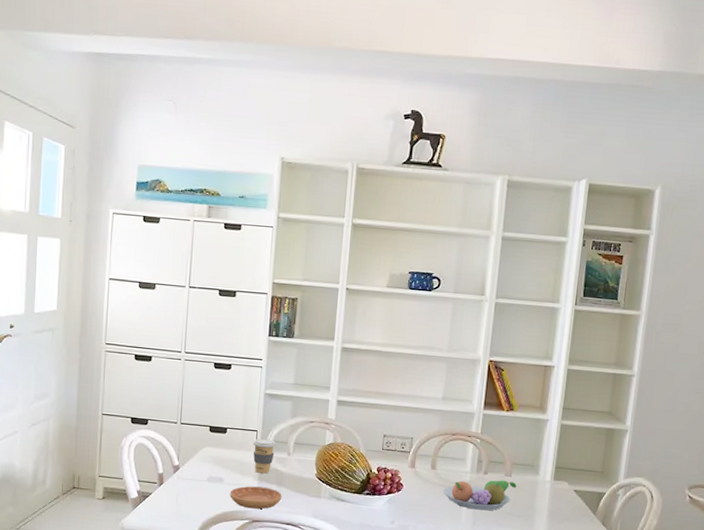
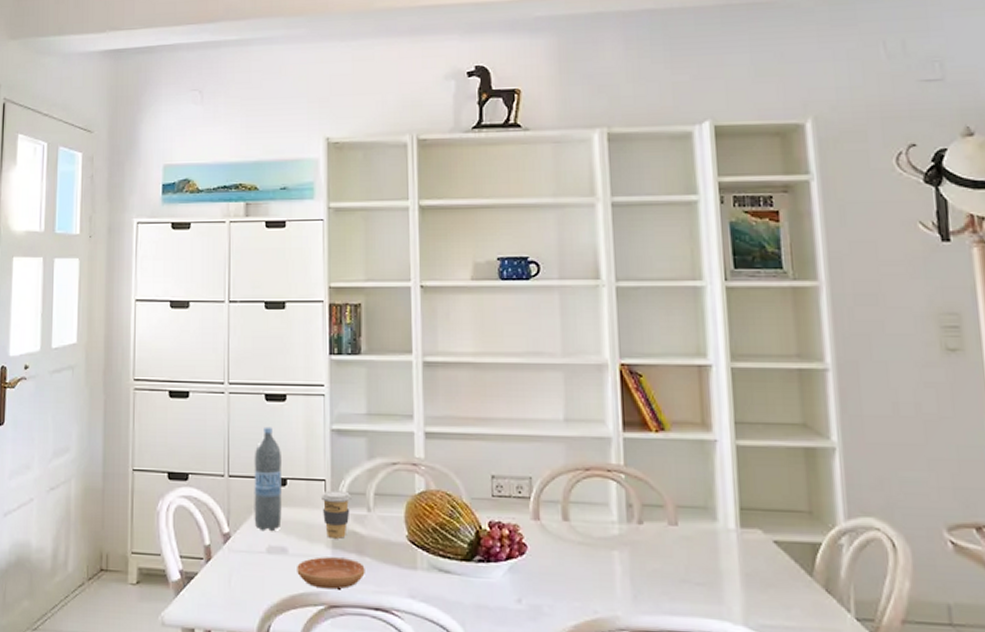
water bottle: none [199,388,224,466] -> present [254,426,282,532]
fruit bowl: present [442,480,517,511] -> none [583,531,688,578]

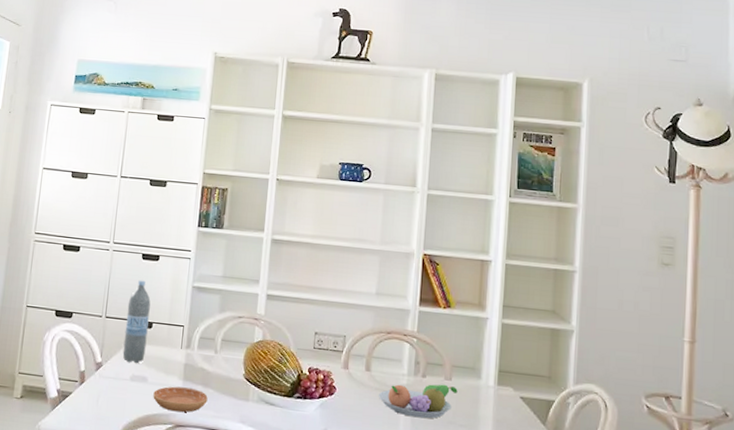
coffee cup: present [320,490,352,539] -> none [178,334,204,373]
fruit bowl: none [583,531,688,578] -> present [378,384,458,419]

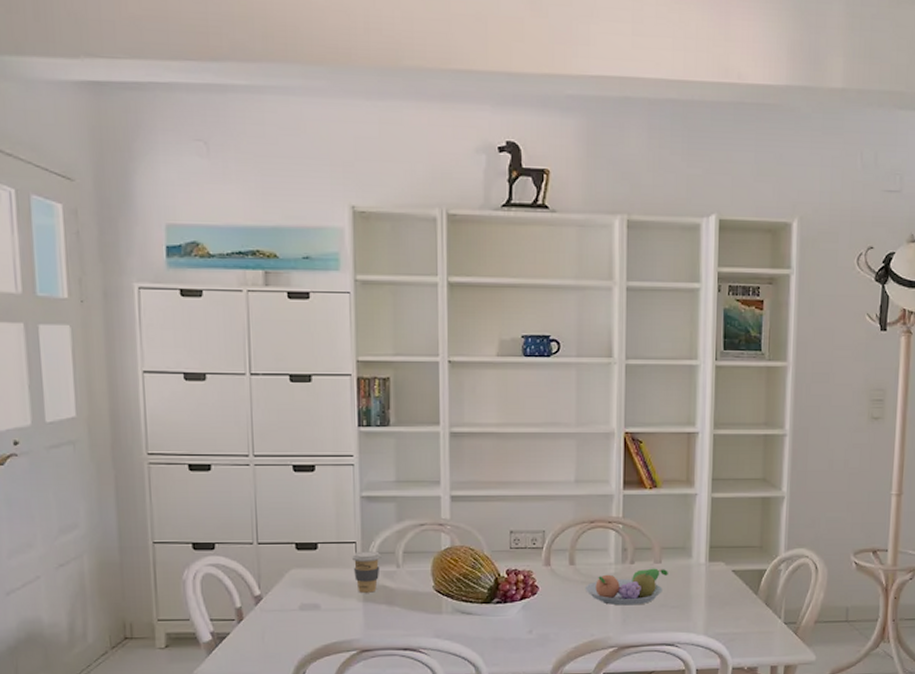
water bottle: present [122,280,151,364] -> none [283,496,314,592]
saucer: present [153,386,208,413] -> none [329,609,395,637]
coffee cup: none [178,334,204,373] -> present [351,551,382,593]

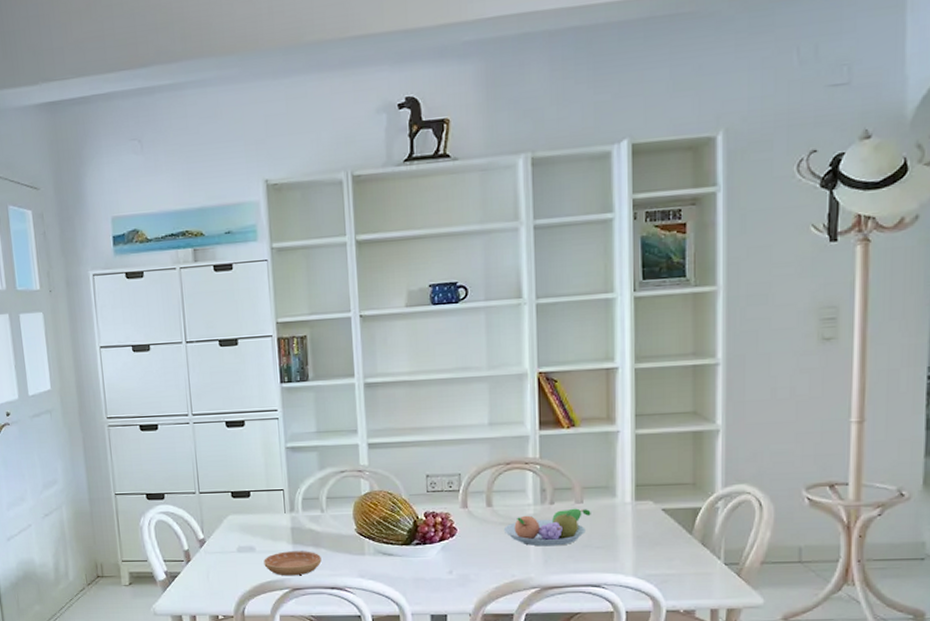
saucer: none [329,609,395,637] -> present [264,551,322,576]
coffee cup: present [351,551,382,593] -> none [280,497,307,536]

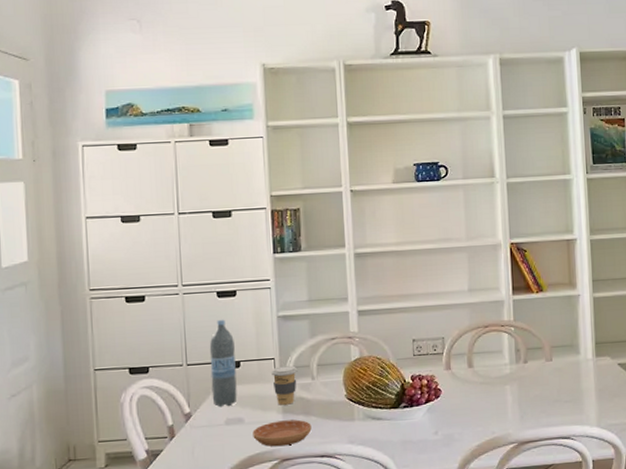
water bottle: none [220,449,248,535] -> present [209,319,237,408]
coffee cup: none [280,497,307,536] -> present [270,366,298,405]
fruit bowl: present [503,508,591,547] -> none [483,366,559,404]

